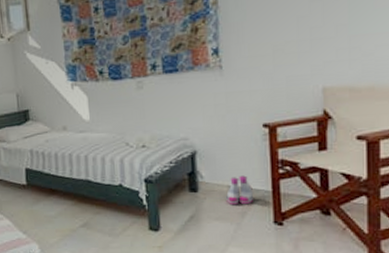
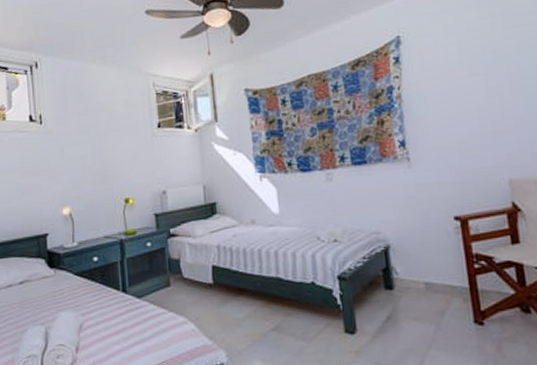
boots: present [226,175,254,206] -> none [423,271,452,304]

